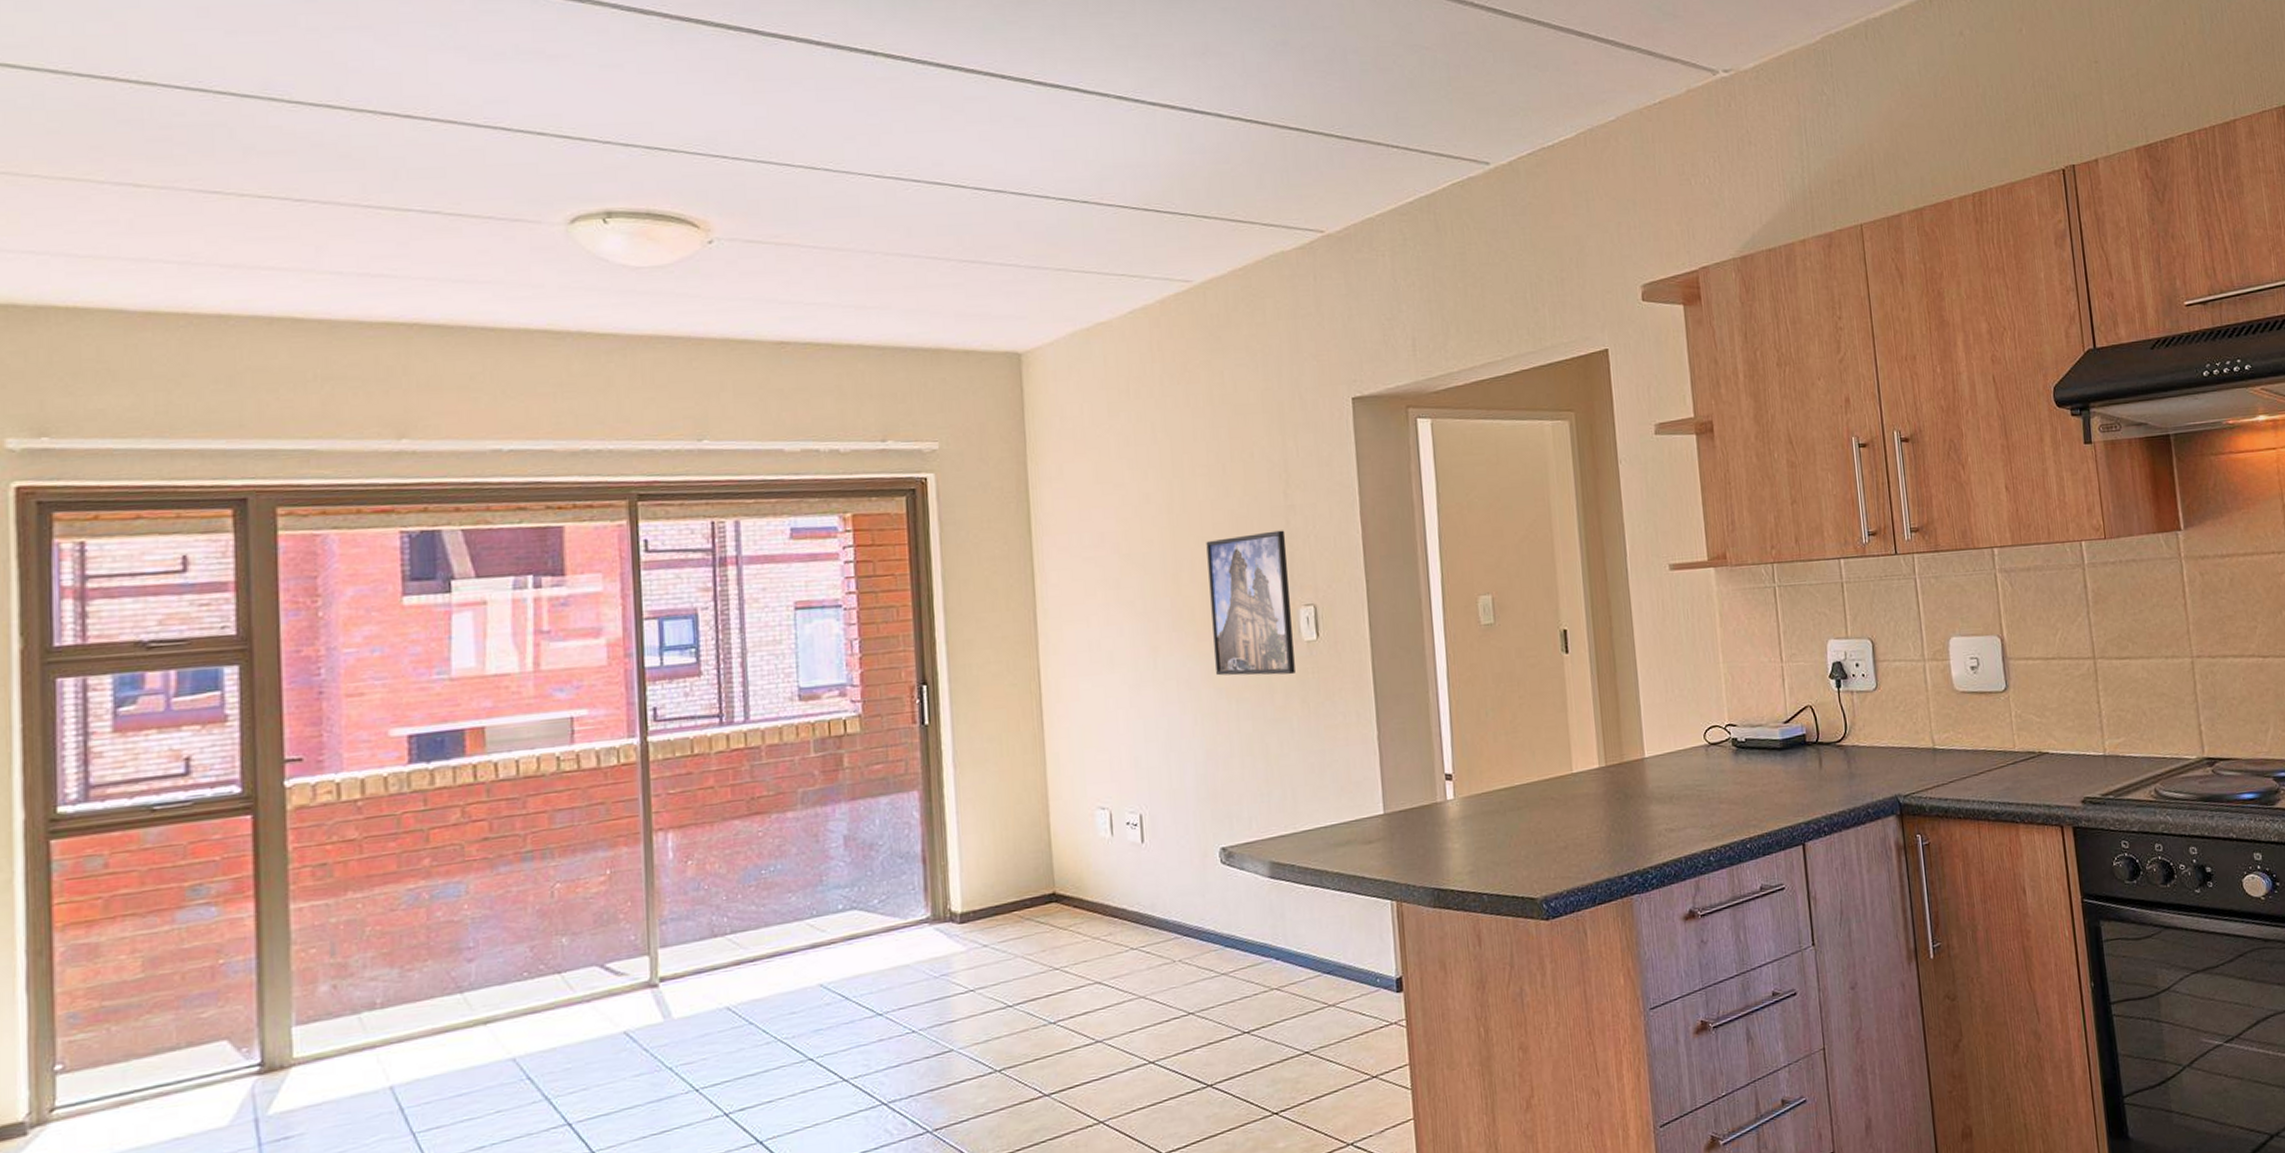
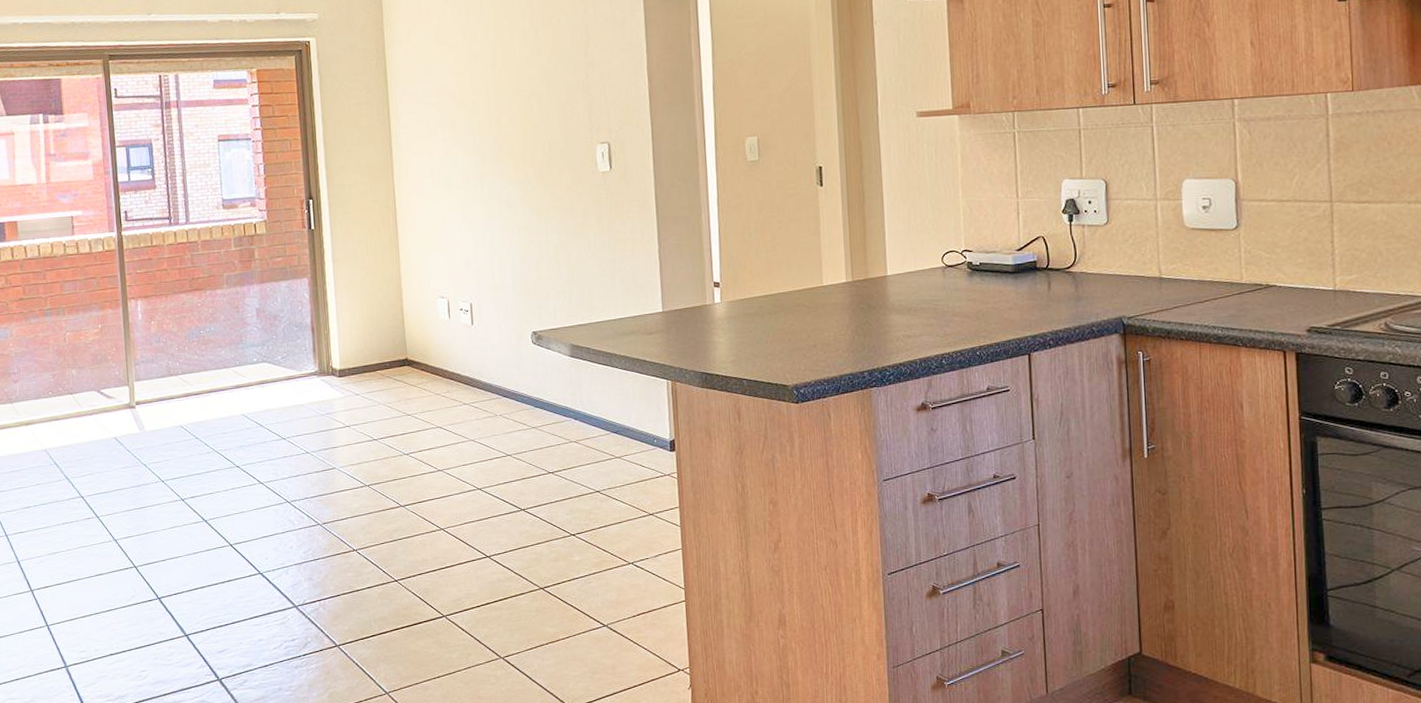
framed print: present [1206,530,1295,676] -> none [522,82,592,199]

